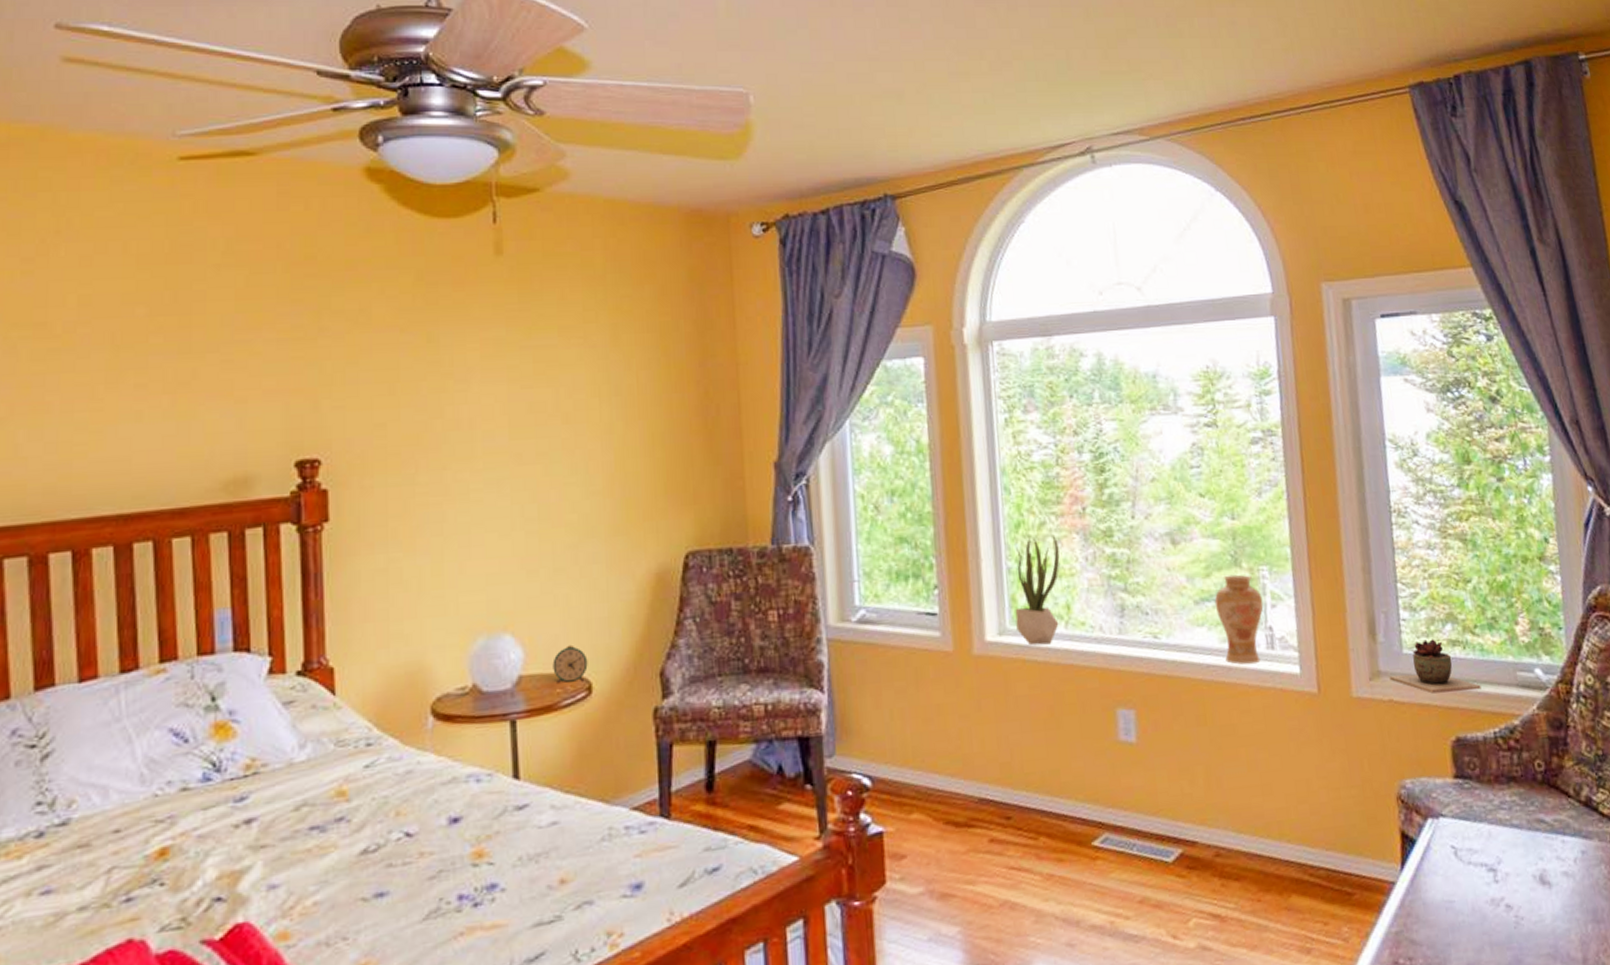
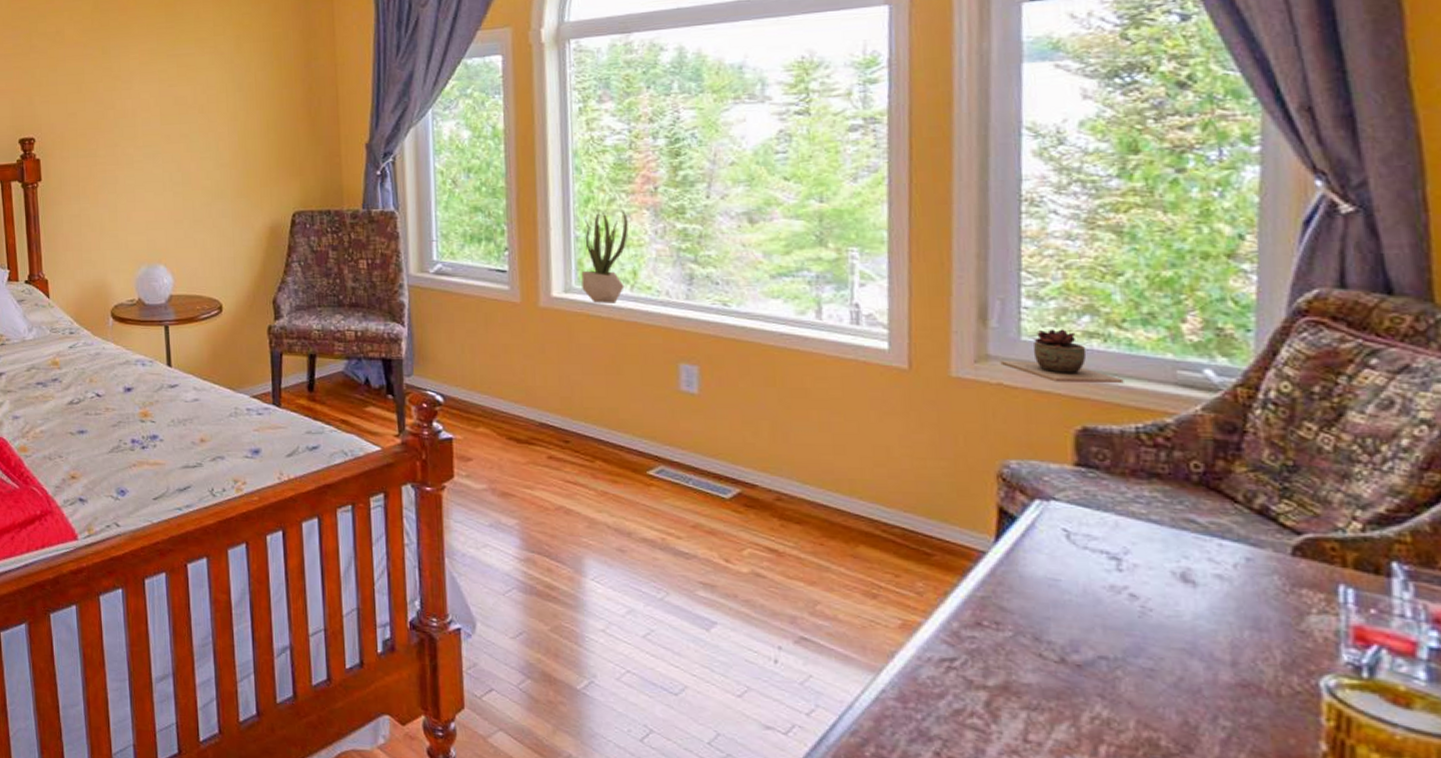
alarm clock: present [552,644,588,684] -> none [194,275,219,303]
vase: present [1214,574,1264,665] -> none [793,253,850,337]

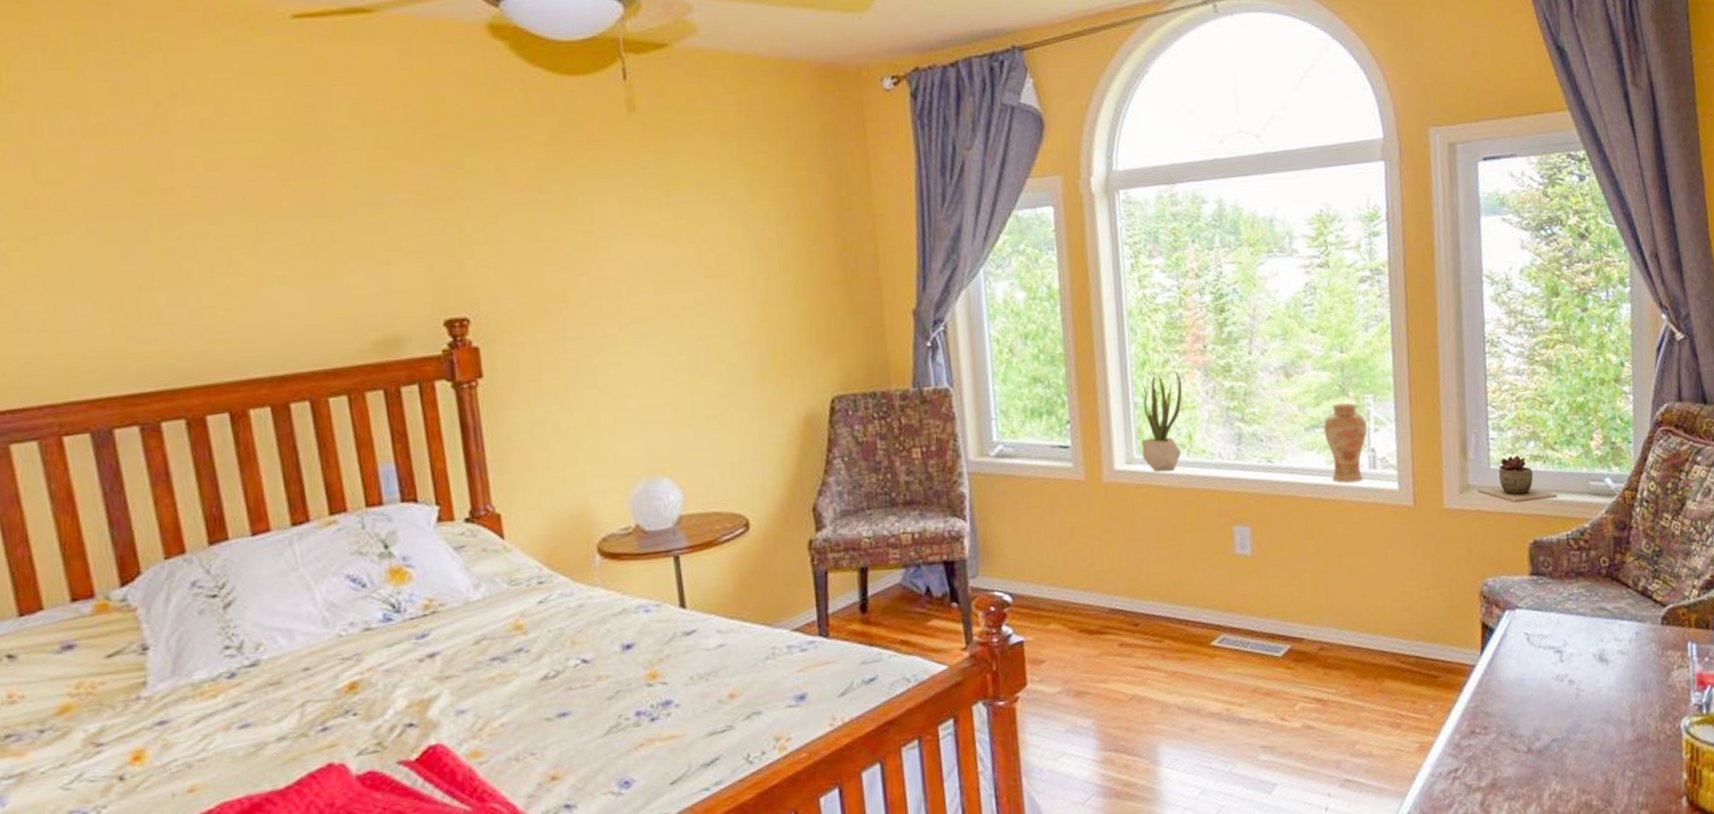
vase: none [793,253,850,337] -> present [1323,402,1367,484]

